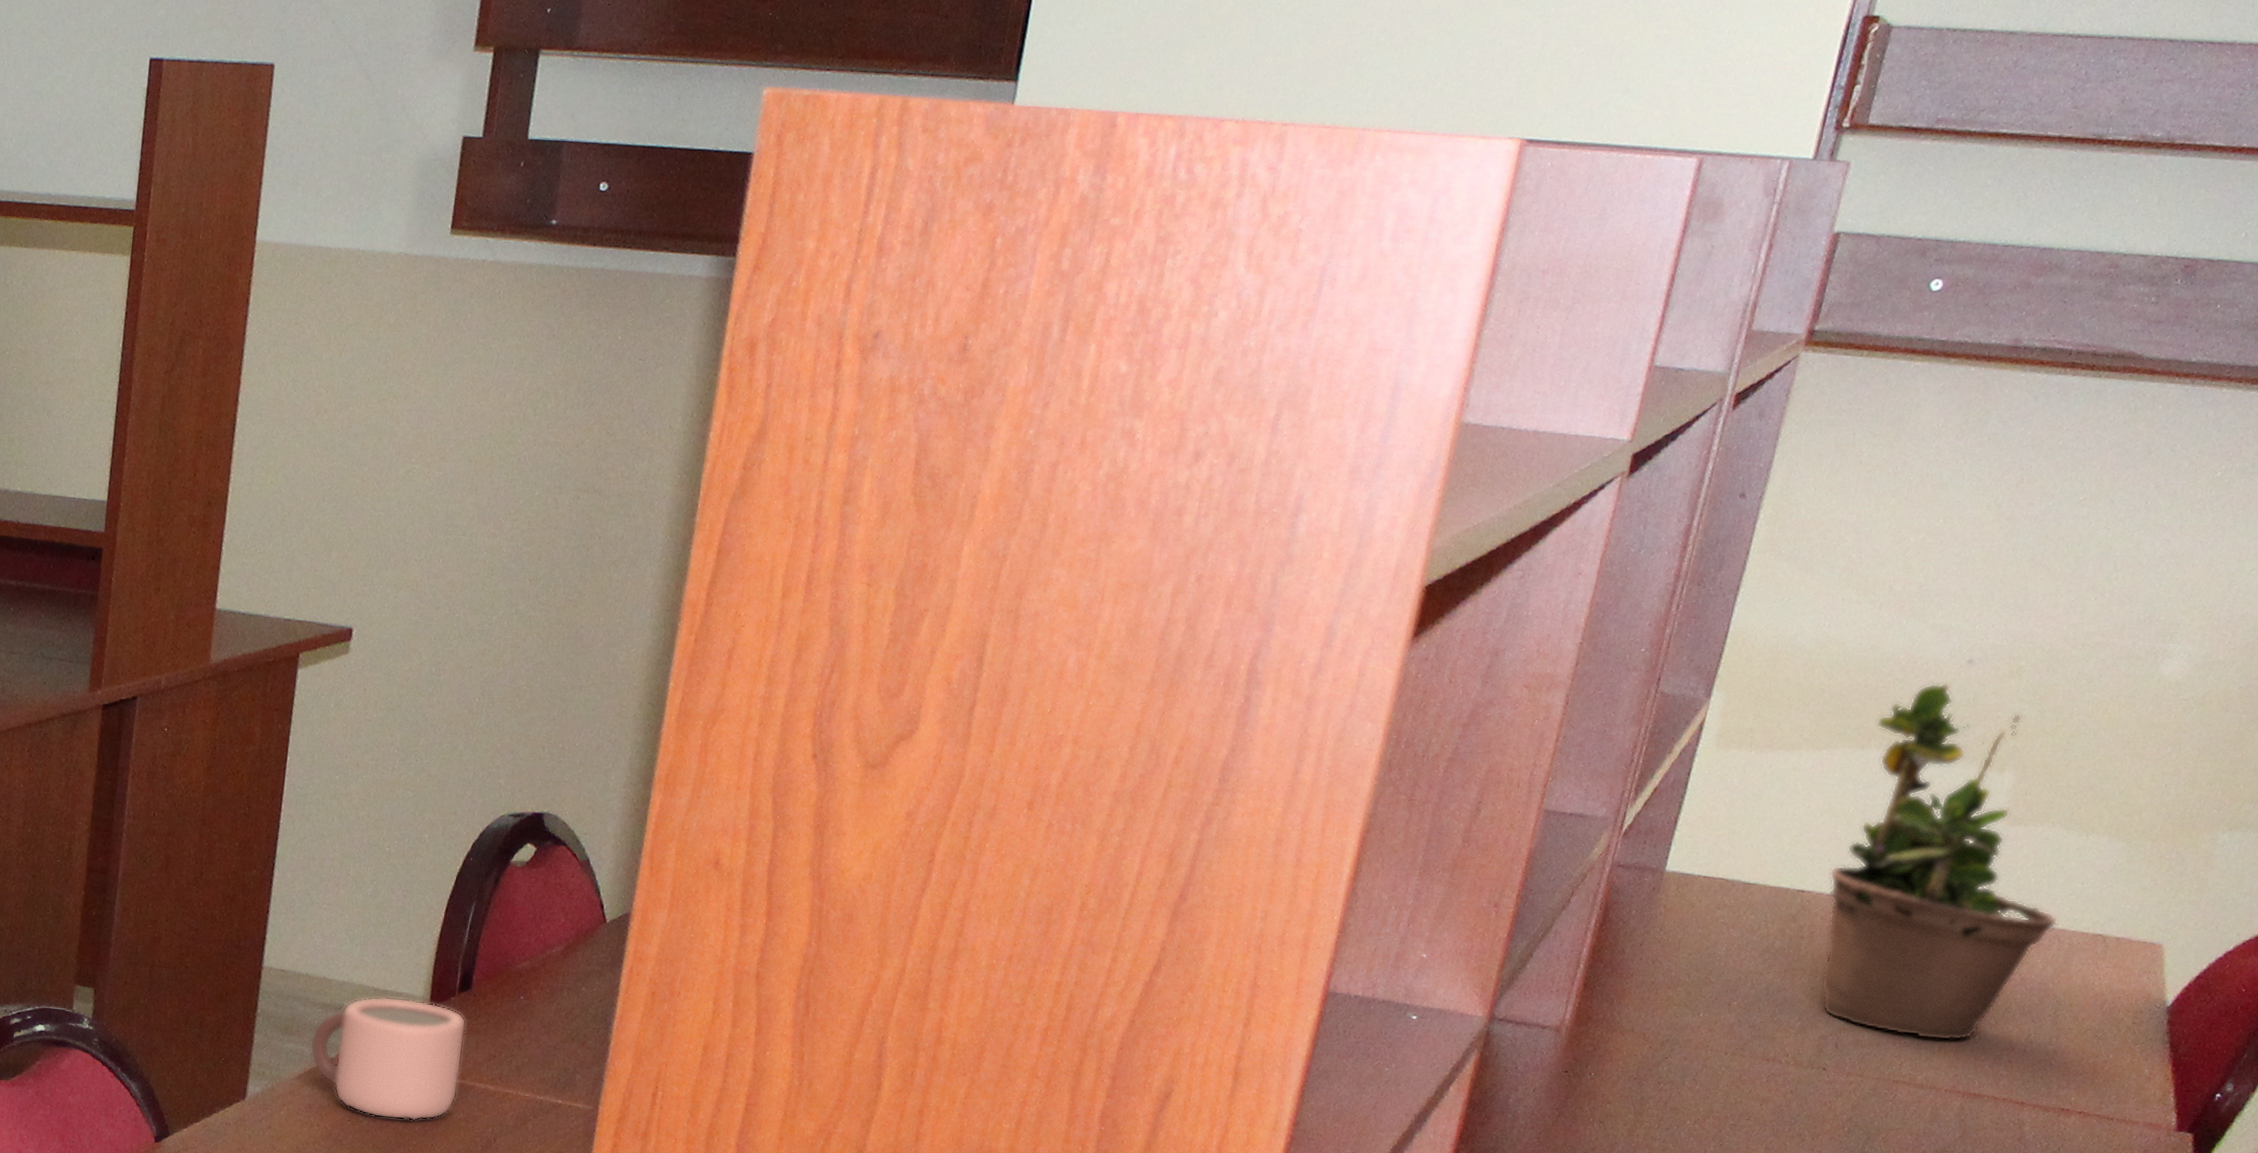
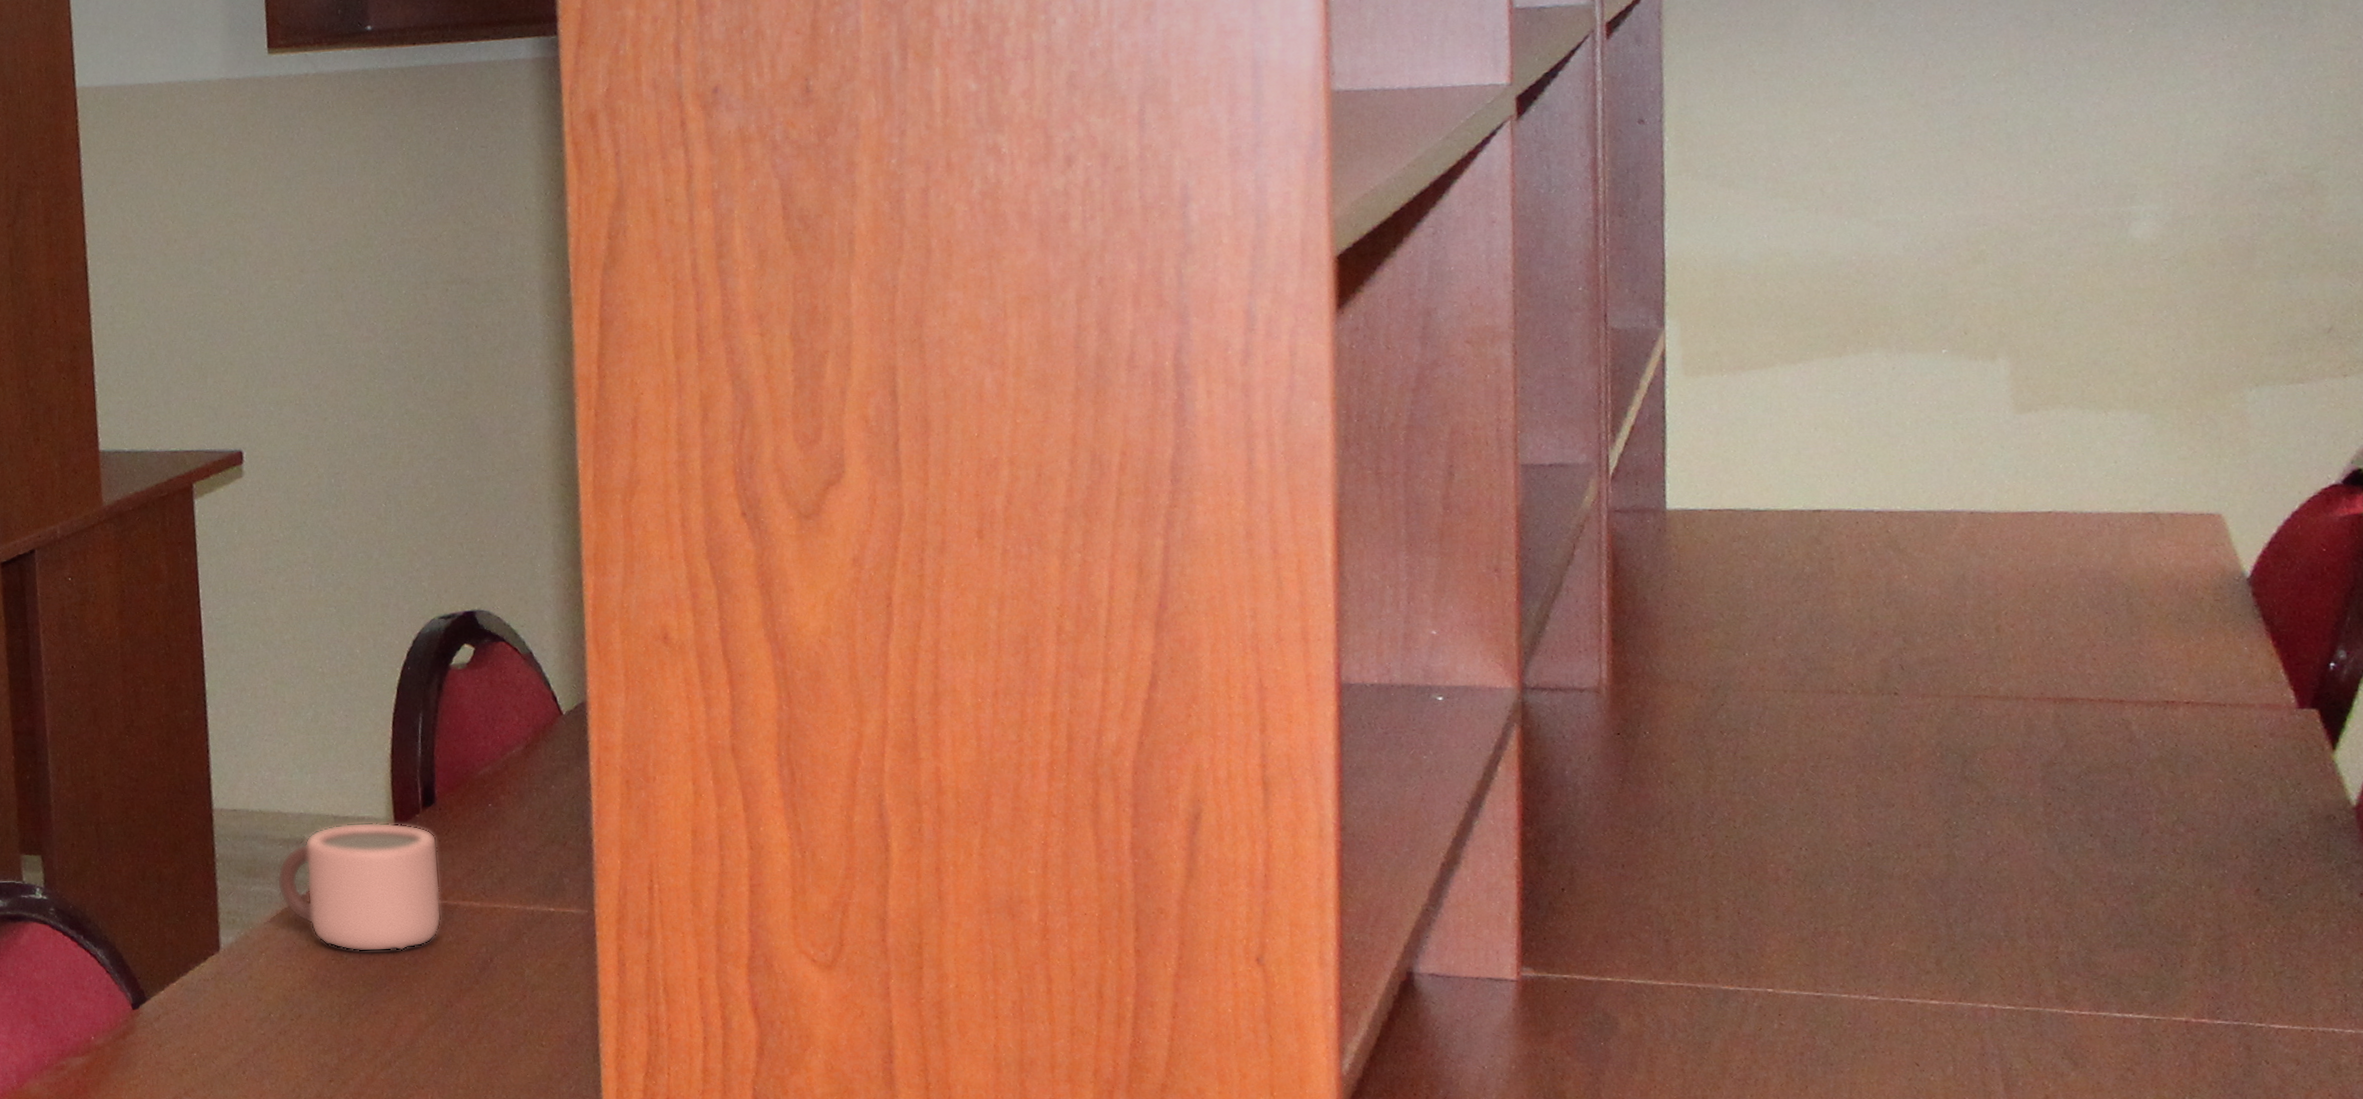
potted plant: present [1820,660,2058,1041] -> none [1841,251,2102,648]

